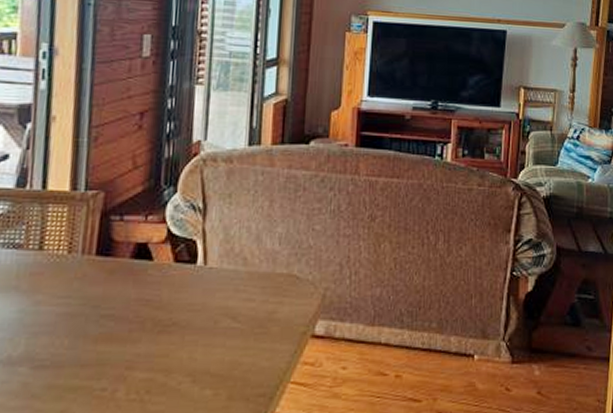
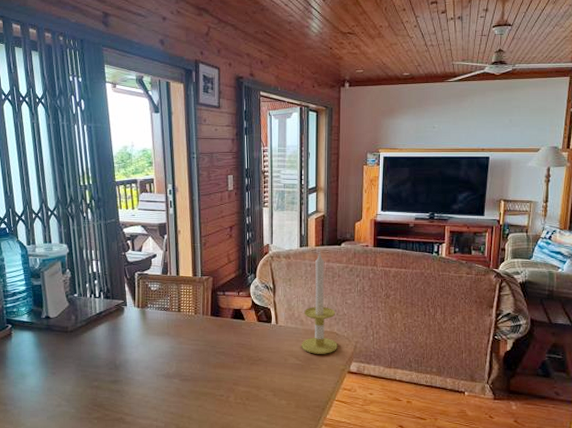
candle: none [242,153,299,311] -> present [302,252,338,354]

